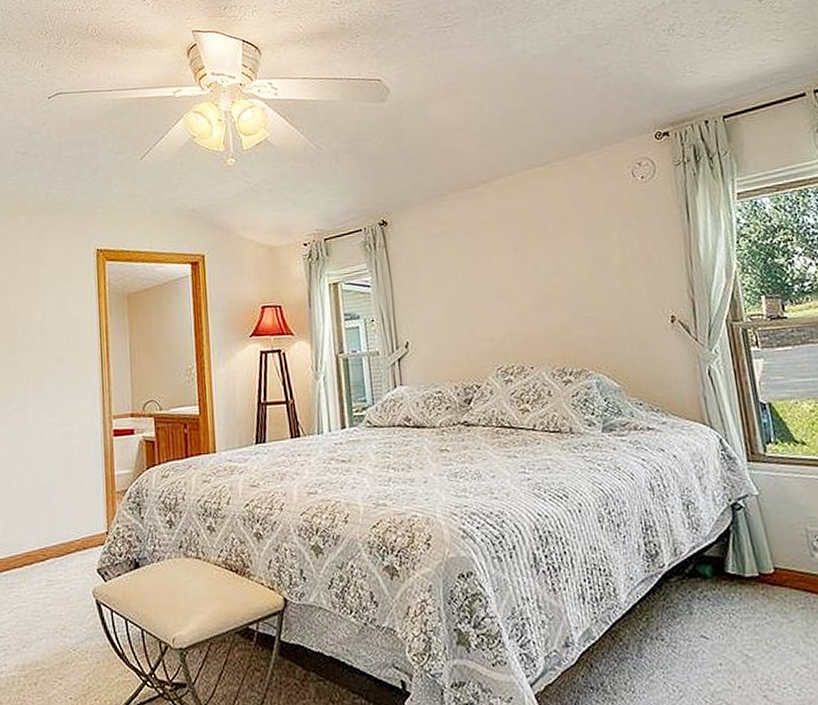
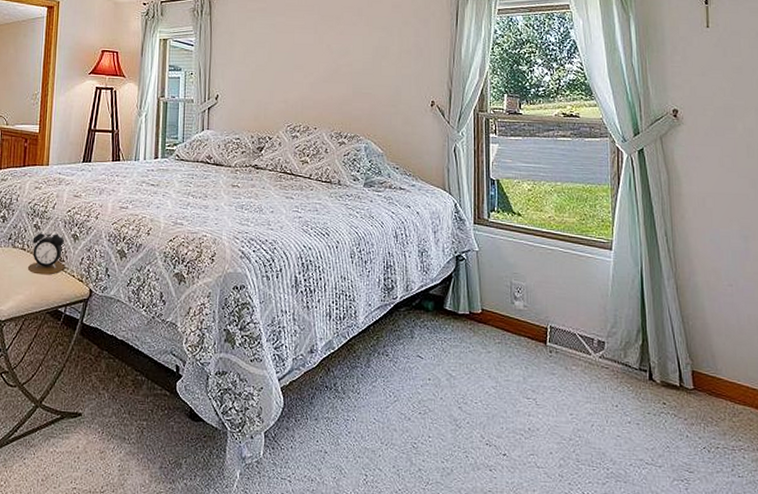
alarm clock: none [207,530,249,587] -> present [28,229,64,275]

